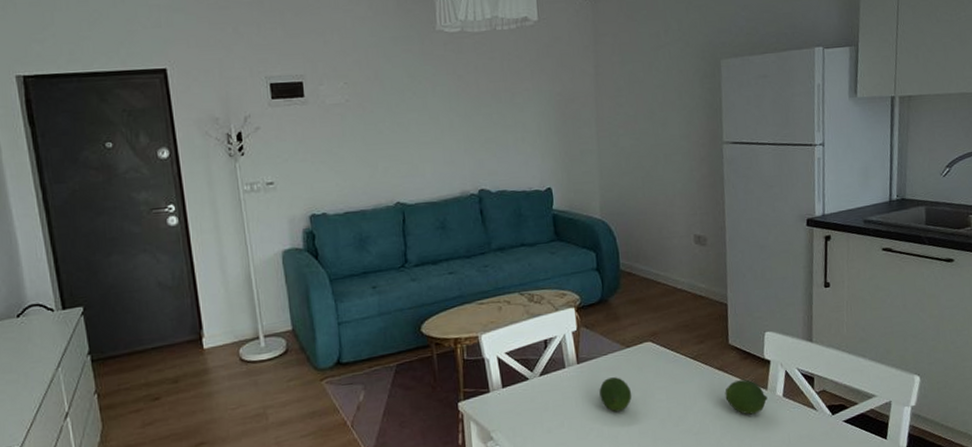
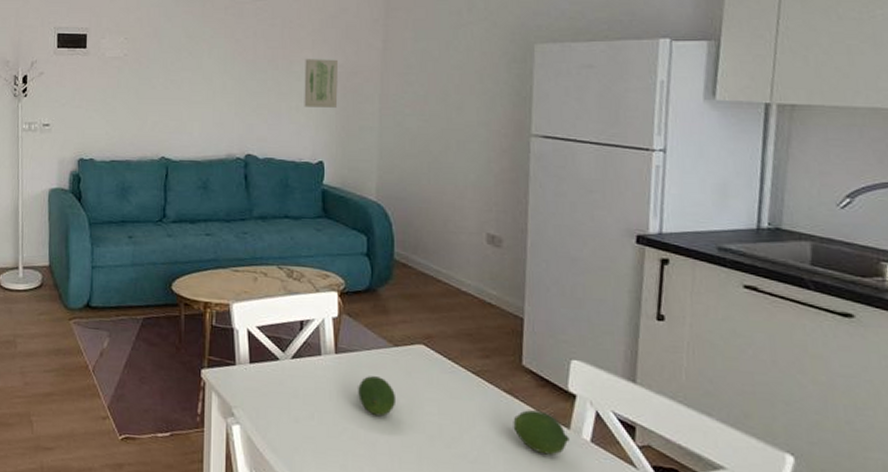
wall art: none [526,88,559,137] -> present [304,59,338,108]

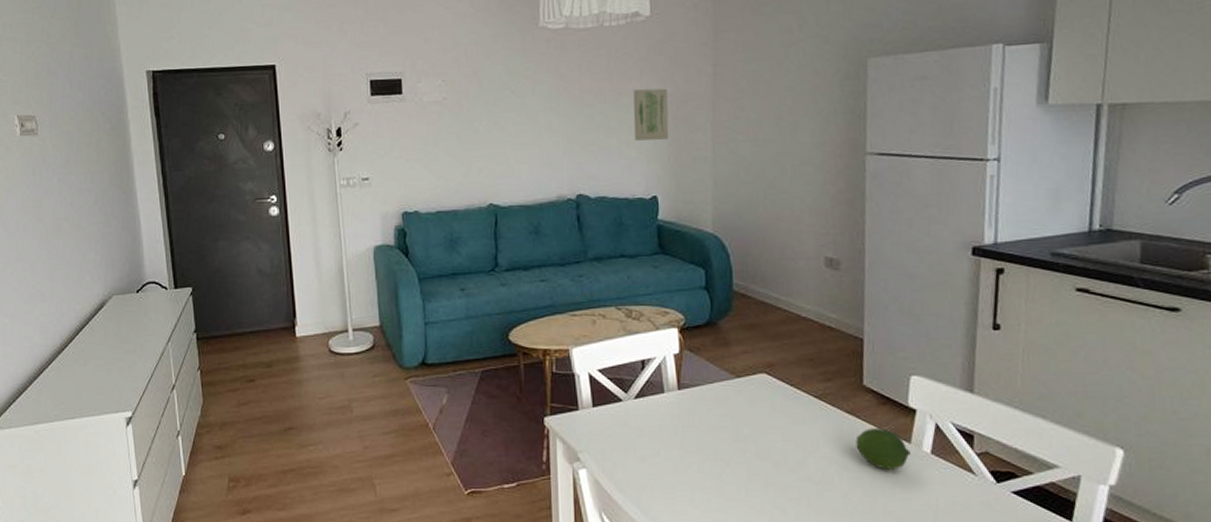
fruit: present [358,376,395,417] -> none [702,409,740,448]

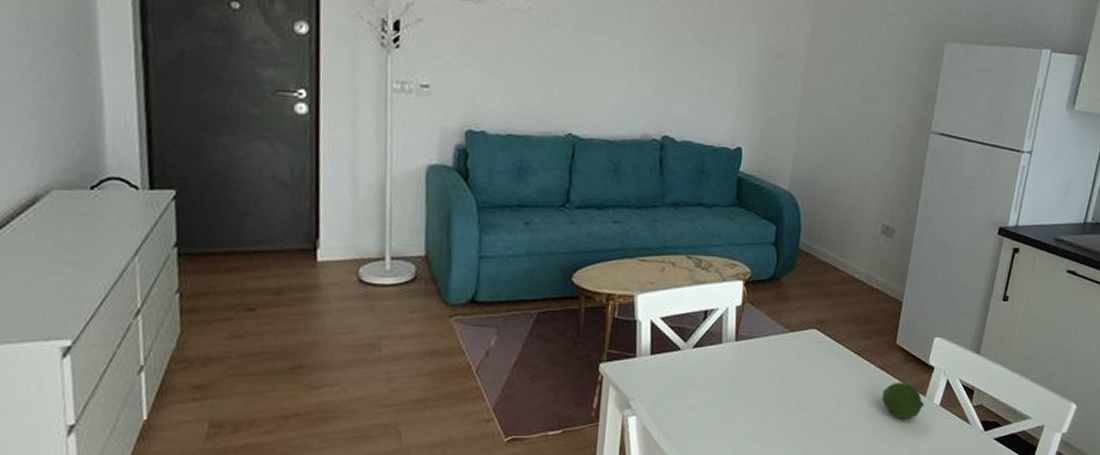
wall art: present [633,88,669,141] -> none [727,35,766,91]

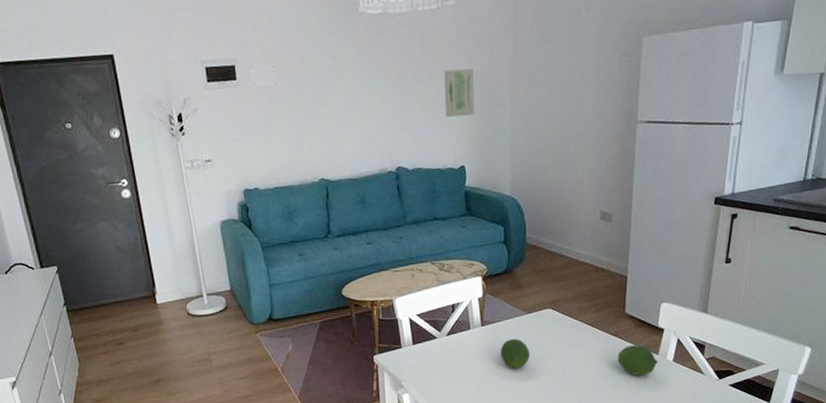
wall art: none [727,35,766,91] -> present [444,68,475,117]
fruit: none [753,361,786,398] -> present [500,339,529,369]

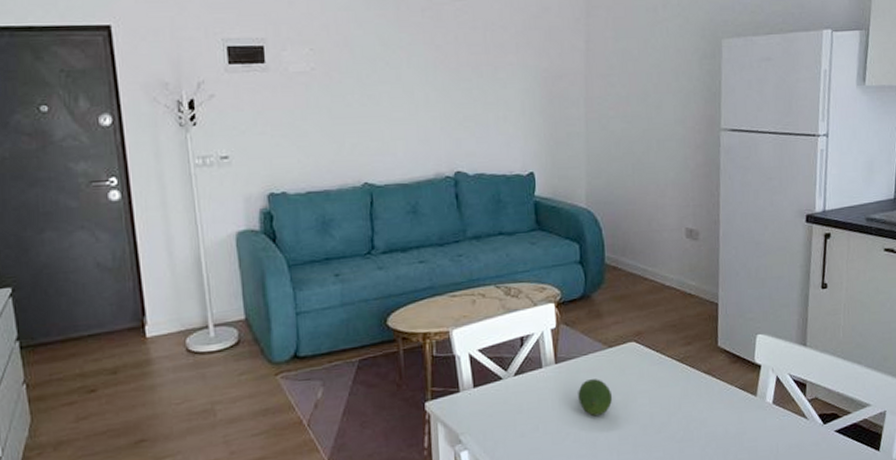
wall art: present [444,68,475,117] -> none [510,63,545,116]
fruit: present [617,345,658,376] -> none [711,384,757,422]

